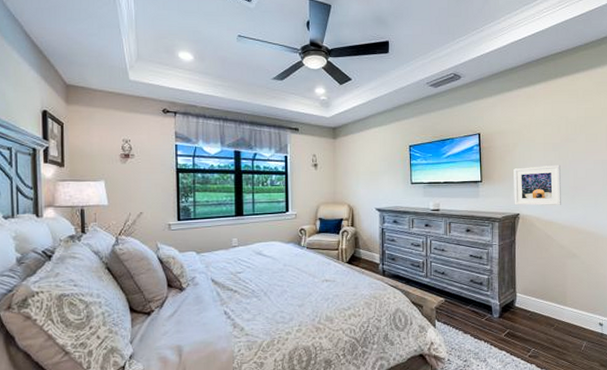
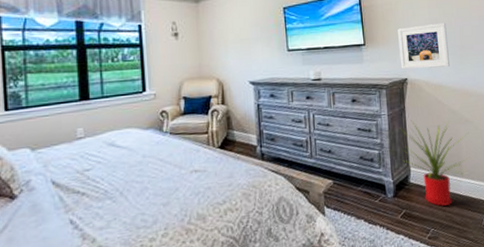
house plant: none [509,251,576,330] -> present [400,120,469,206]

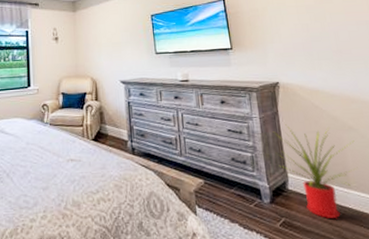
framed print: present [397,22,450,69] -> none [265,27,326,73]

